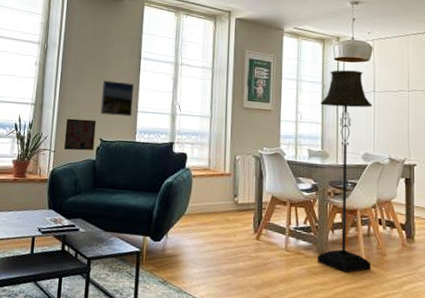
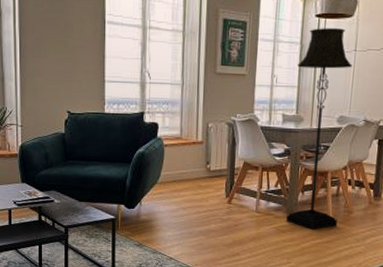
wall art: present [63,118,96,151] -> none [30,91,62,124]
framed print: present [100,80,134,117] -> none [66,49,100,87]

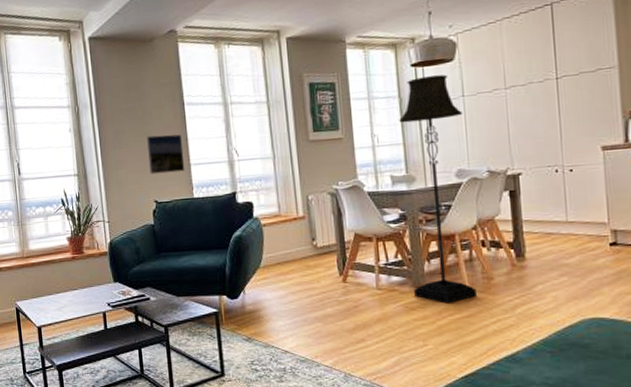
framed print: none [66,49,100,87] -> present [147,134,185,175]

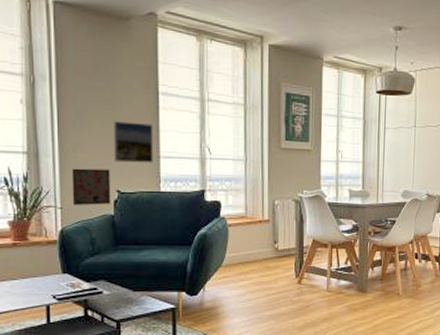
wall art: none [114,181,150,218] -> present [71,168,111,205]
floor lamp: present [399,74,476,304] -> none [358,104,413,306]

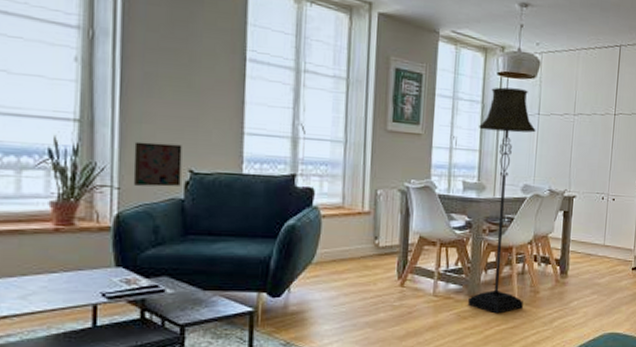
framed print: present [114,121,154,163] -> none [188,89,238,140]
floor lamp: none [358,104,413,306] -> present [468,87,536,314]

